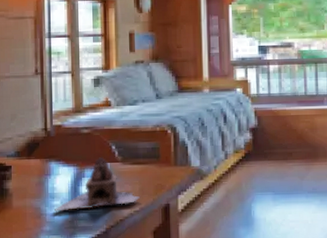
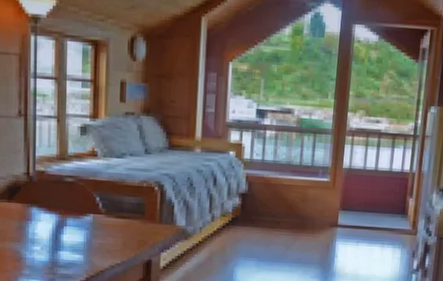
teapot: present [55,157,140,212] -> none [35,207,122,258]

